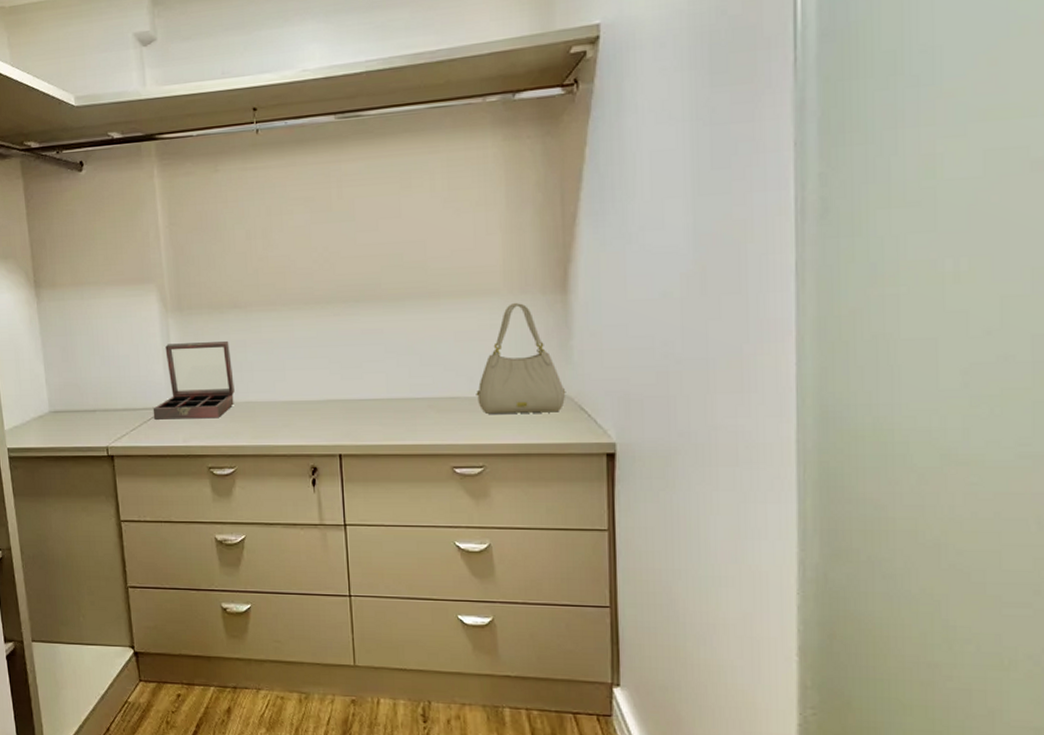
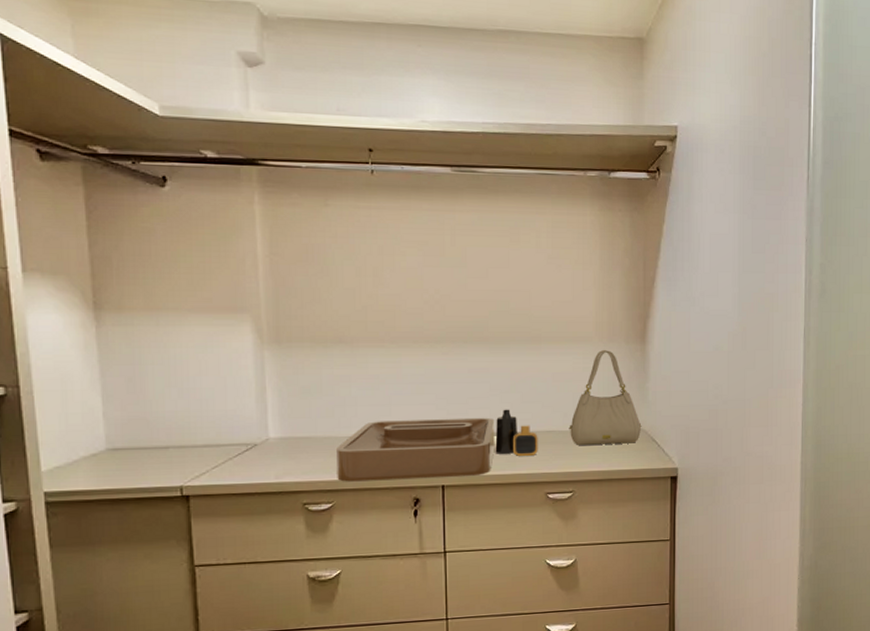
jewelry box: present [152,340,235,420] -> none [240,375,336,456]
decorative tray: none [236,382,393,448] -> present [336,417,495,482]
perfume bottle: none [393,373,417,422] -> present [495,409,517,454]
perfume bottle: none [412,390,441,425] -> present [512,425,538,456]

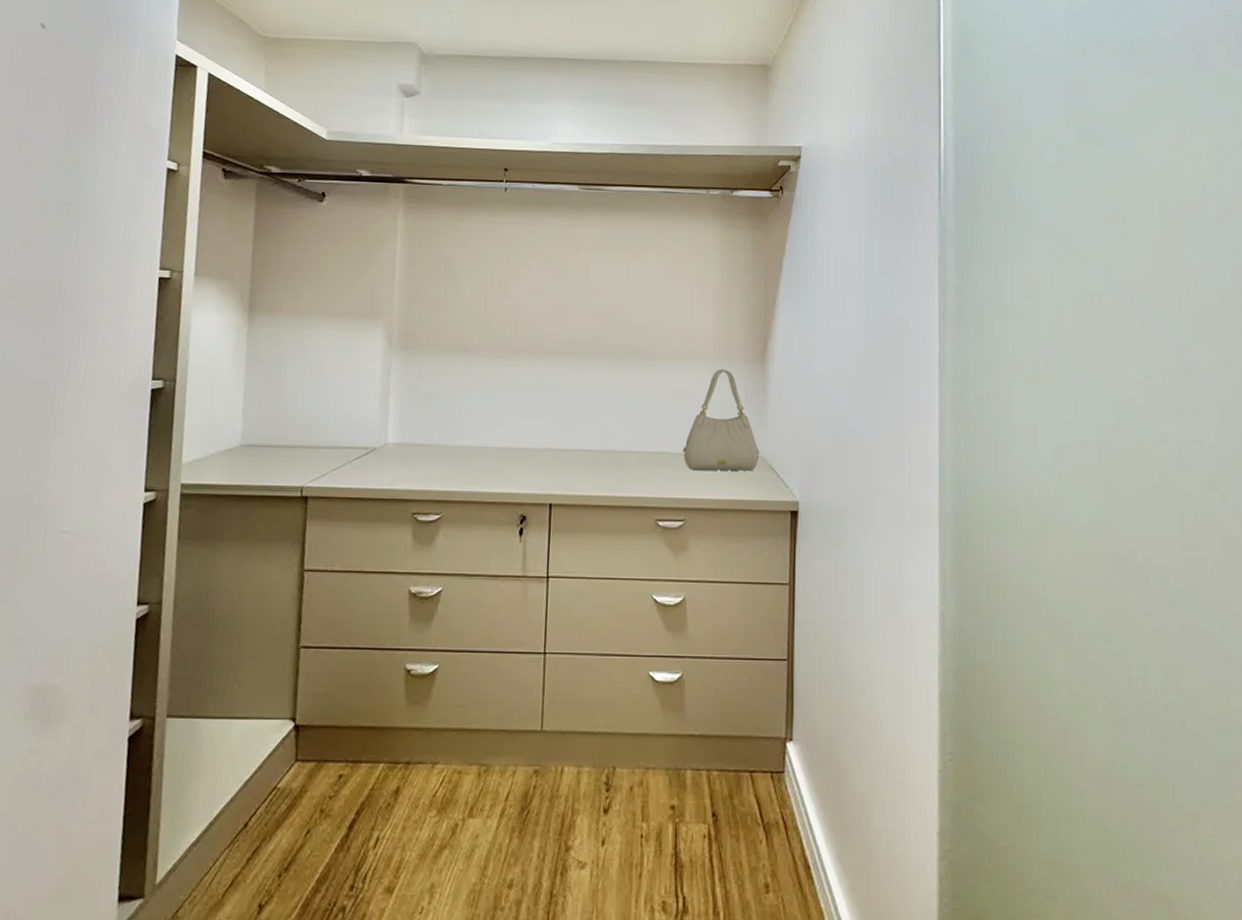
decorative tray: present [336,417,495,482] -> none [447,431,607,497]
perfume bottle: present [495,409,517,454] -> none [605,426,630,474]
perfume bottle: present [512,425,538,456] -> none [623,444,650,478]

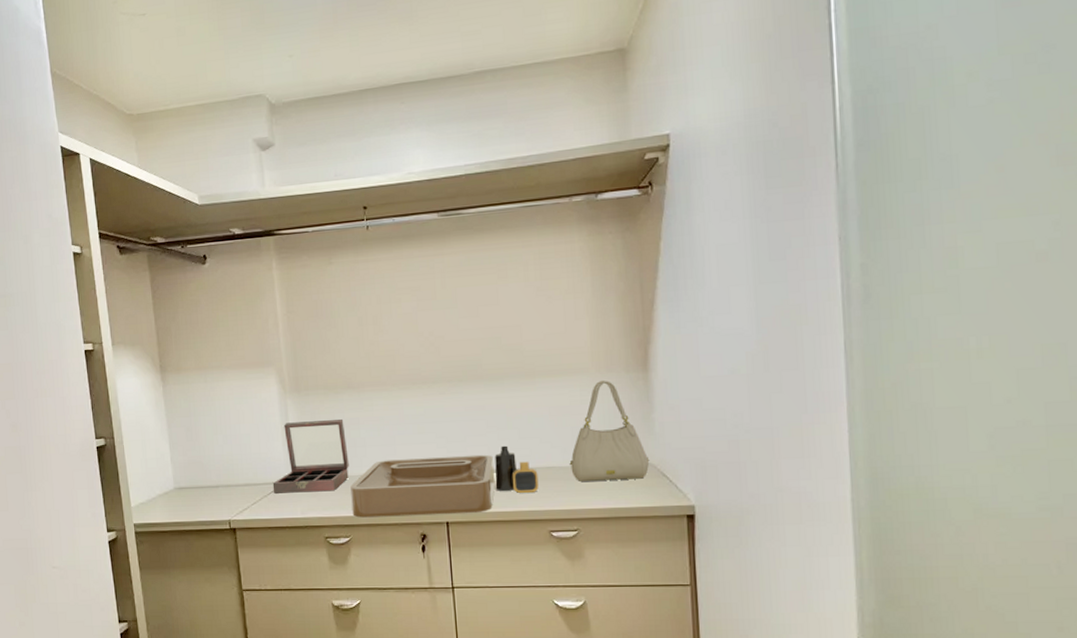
jewelry box: none [359,382,452,462] -> present [272,418,349,494]
decorative tray: none [447,431,607,497] -> present [350,454,495,518]
perfume bottle: none [605,426,630,474] -> present [495,445,517,491]
perfume bottle: none [623,444,650,478] -> present [512,461,539,493]

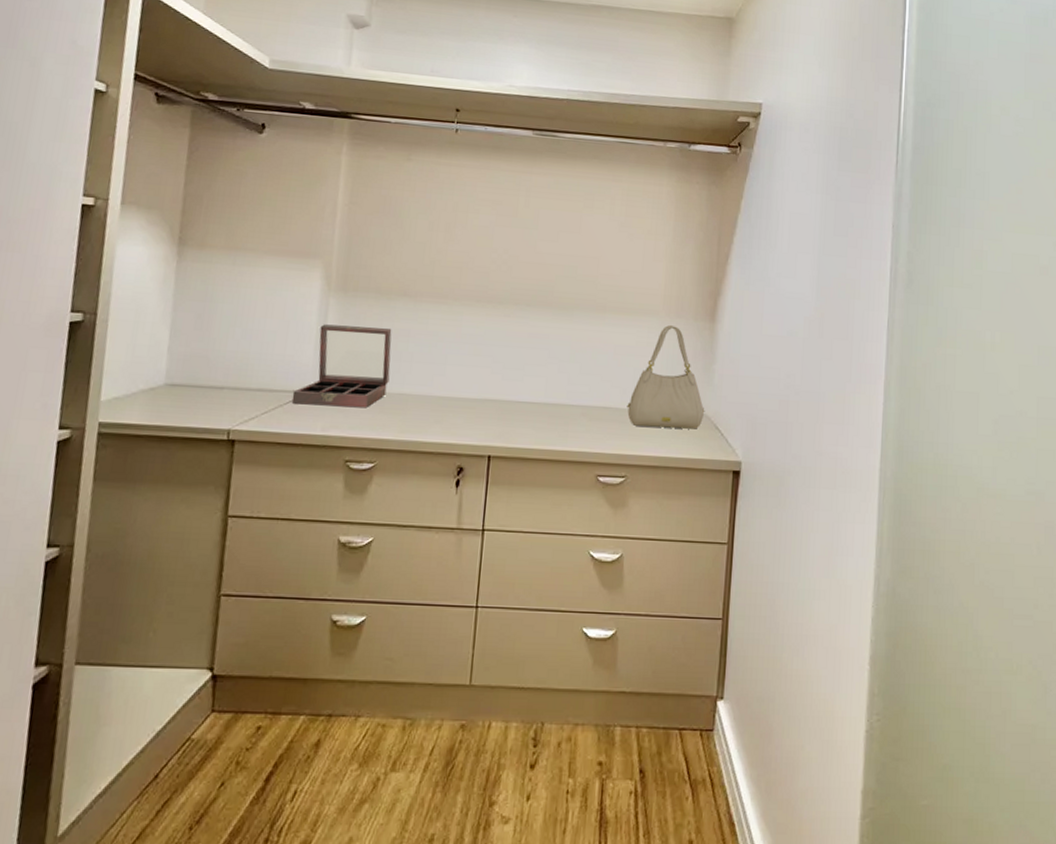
decorative tray: present [350,454,495,518] -> none [382,379,550,450]
perfume bottle: present [495,445,517,491] -> none [547,379,574,428]
perfume bottle: present [512,461,539,493] -> none [565,398,594,432]

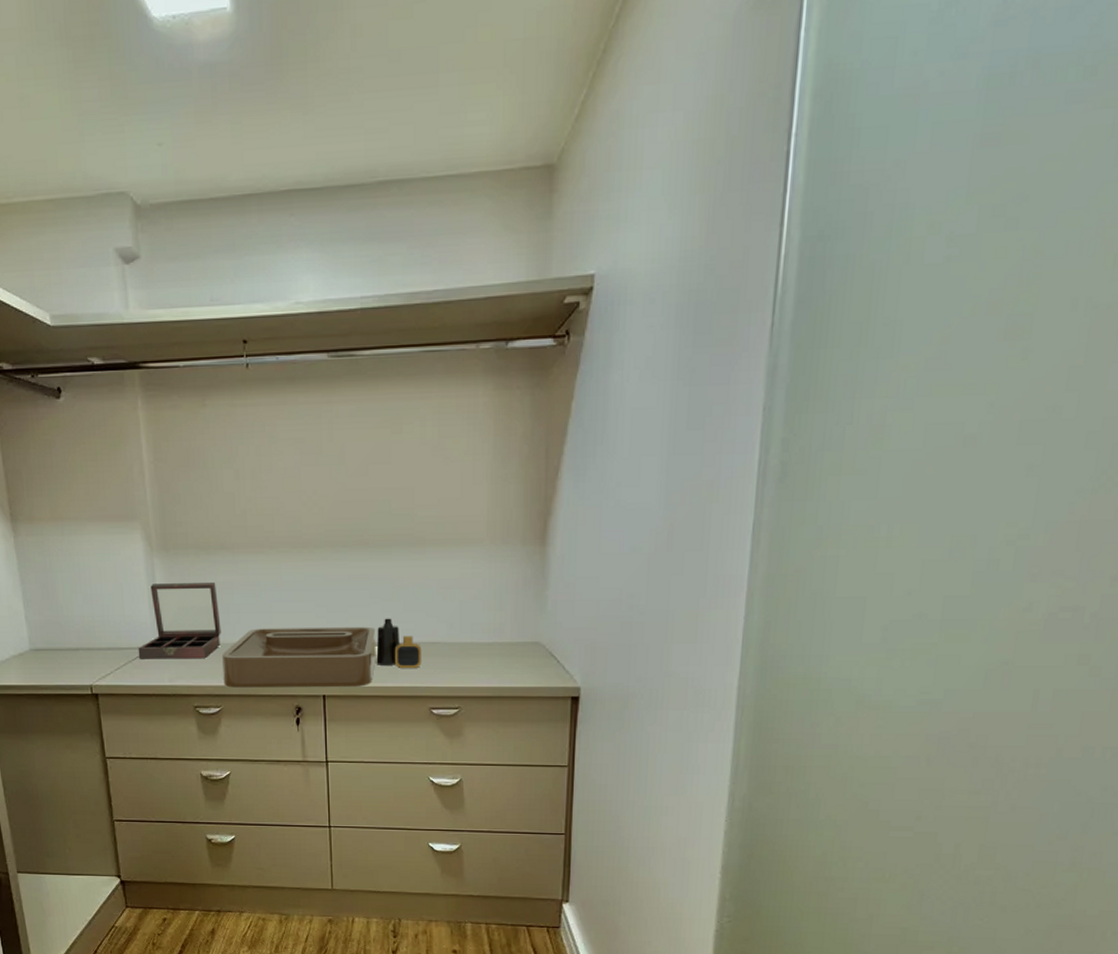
decorative tray: none [382,379,550,450] -> present [222,626,376,688]
perfume bottle: none [547,379,574,428] -> present [376,618,399,665]
perfume bottle: none [565,398,594,432] -> present [394,635,422,668]
handbag: present [626,324,705,429] -> none [455,552,539,658]

